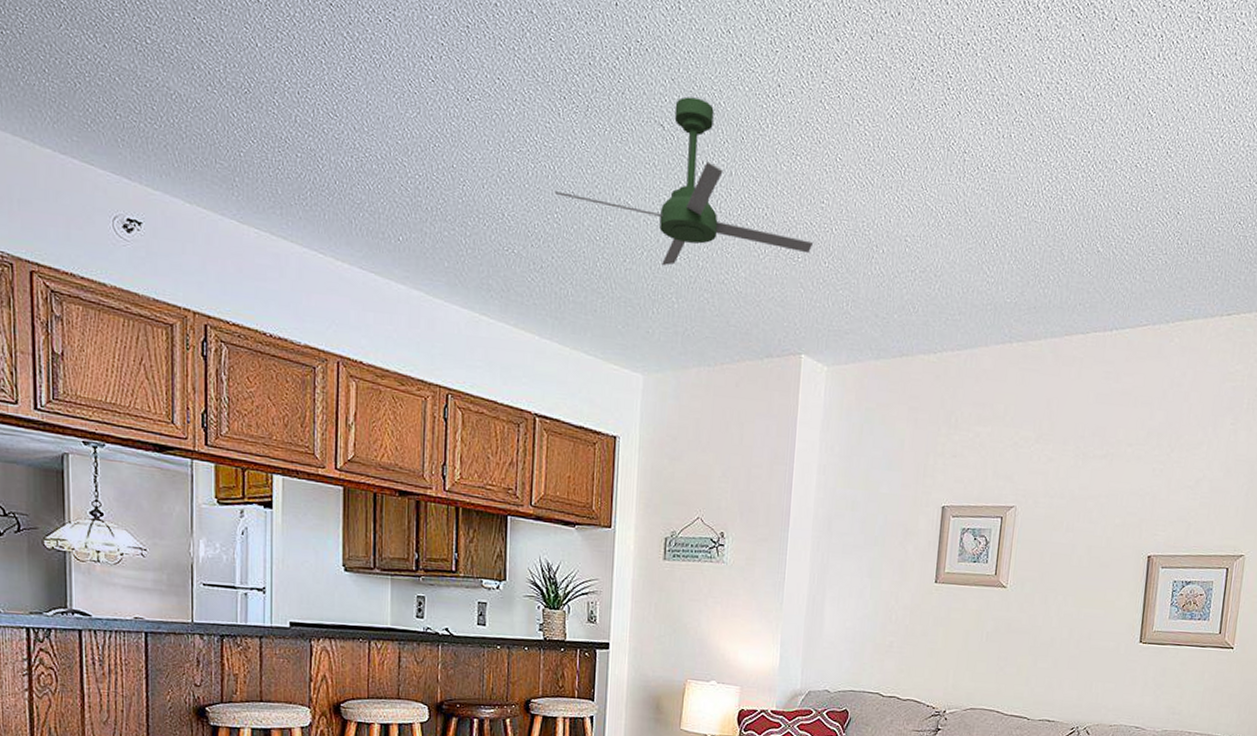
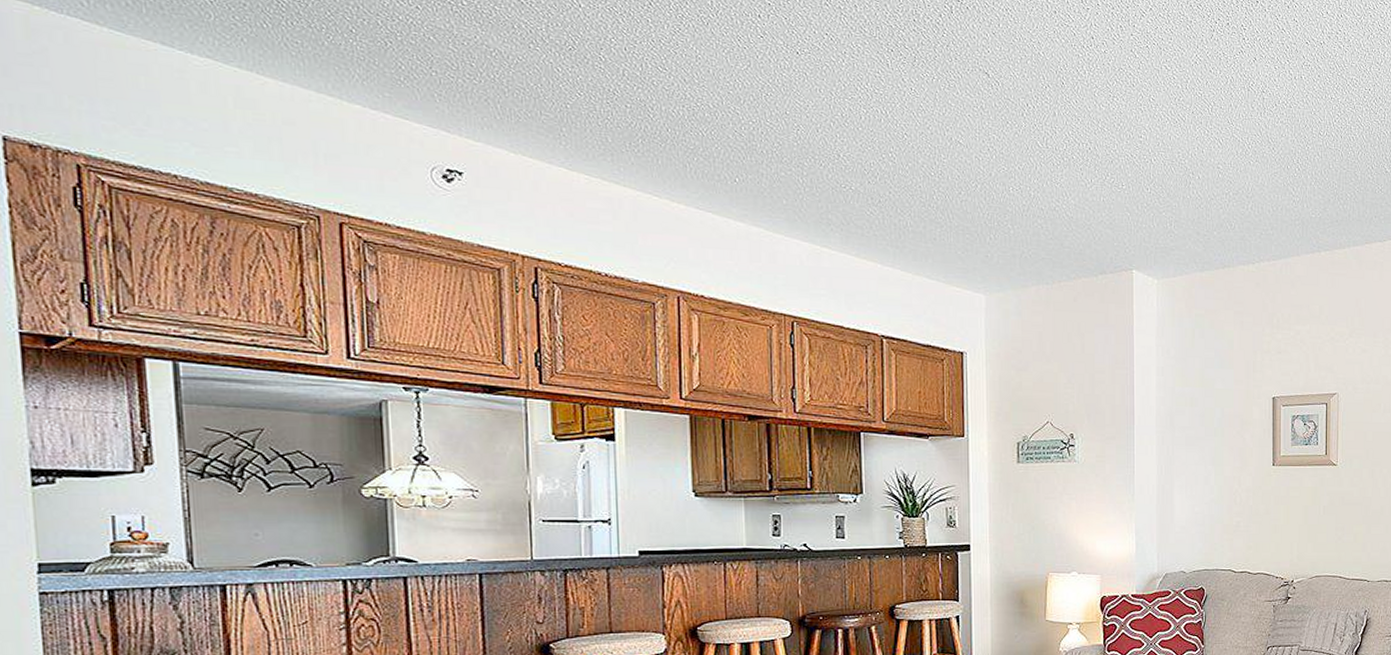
ceiling fan: present [554,96,814,266] -> none [888,48,1136,197]

